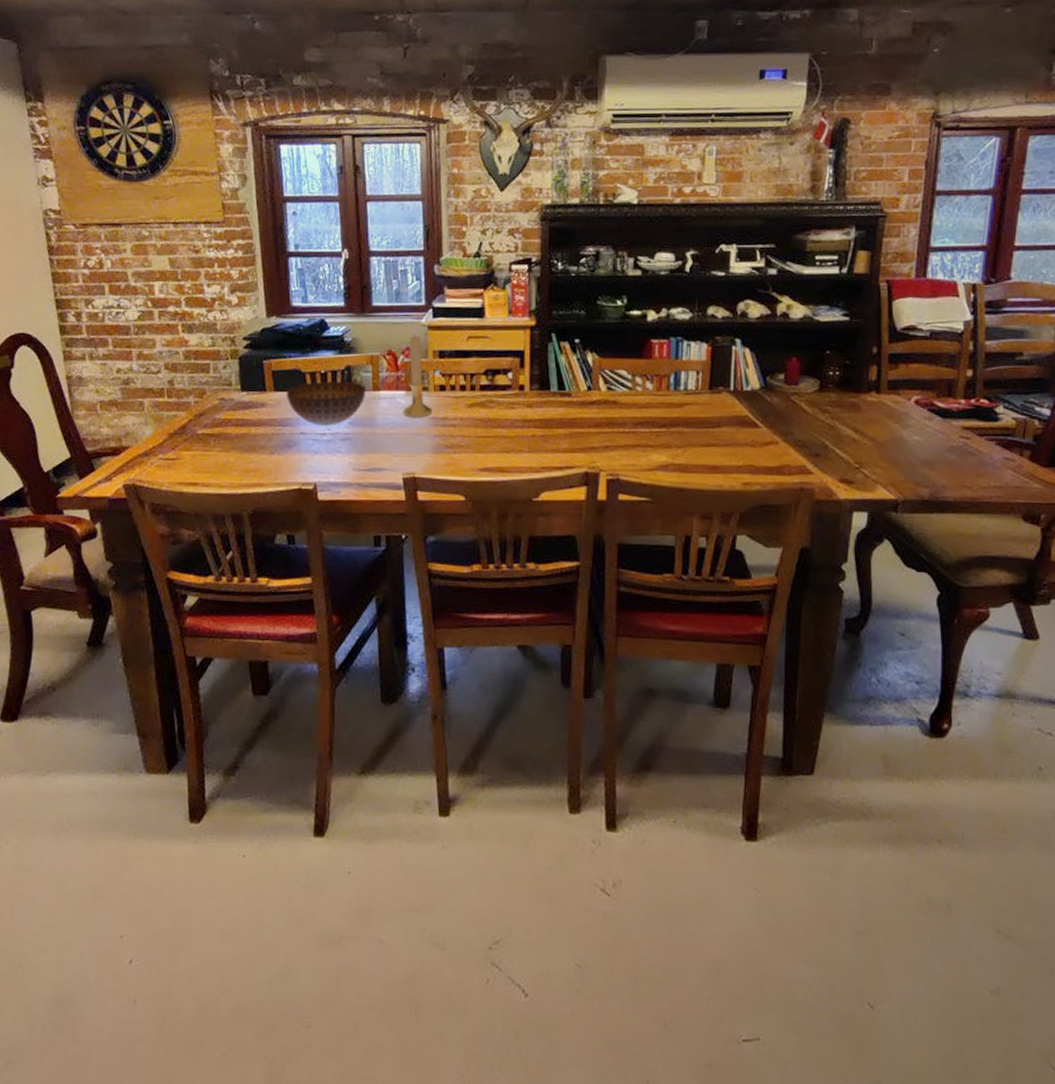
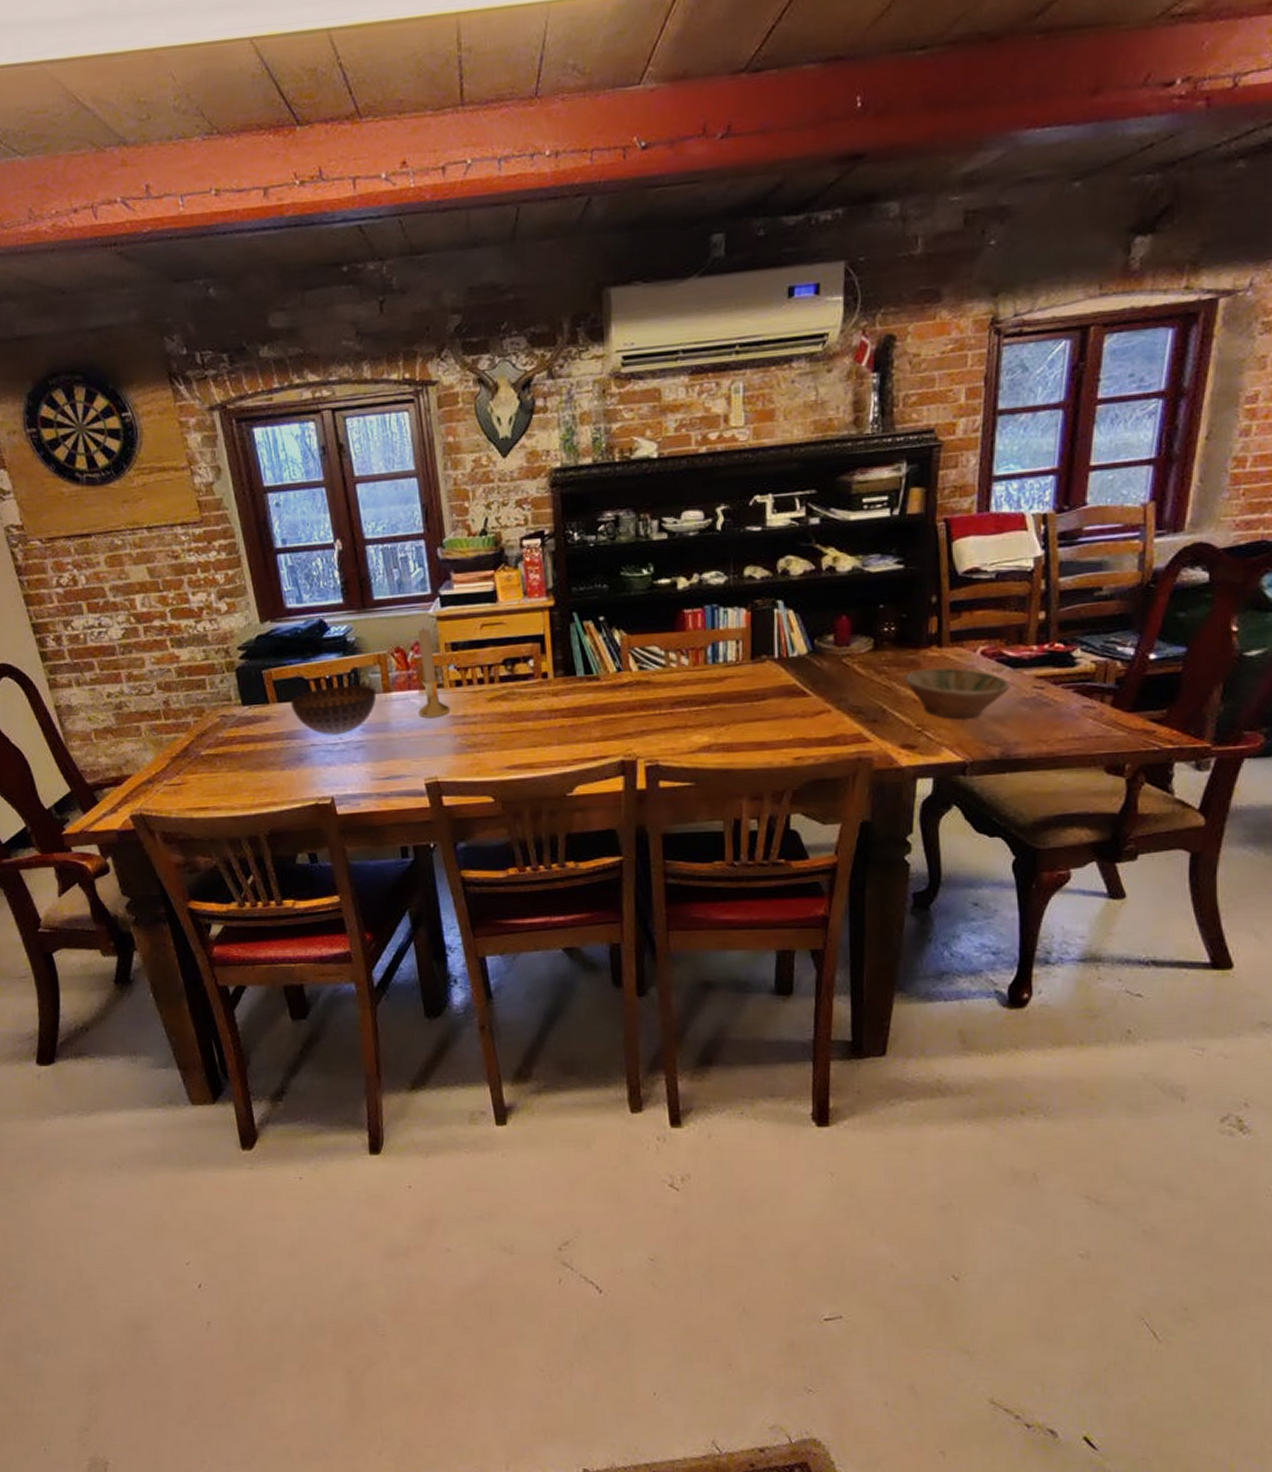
bowl: none [845,411,940,462] -> present [904,667,1010,721]

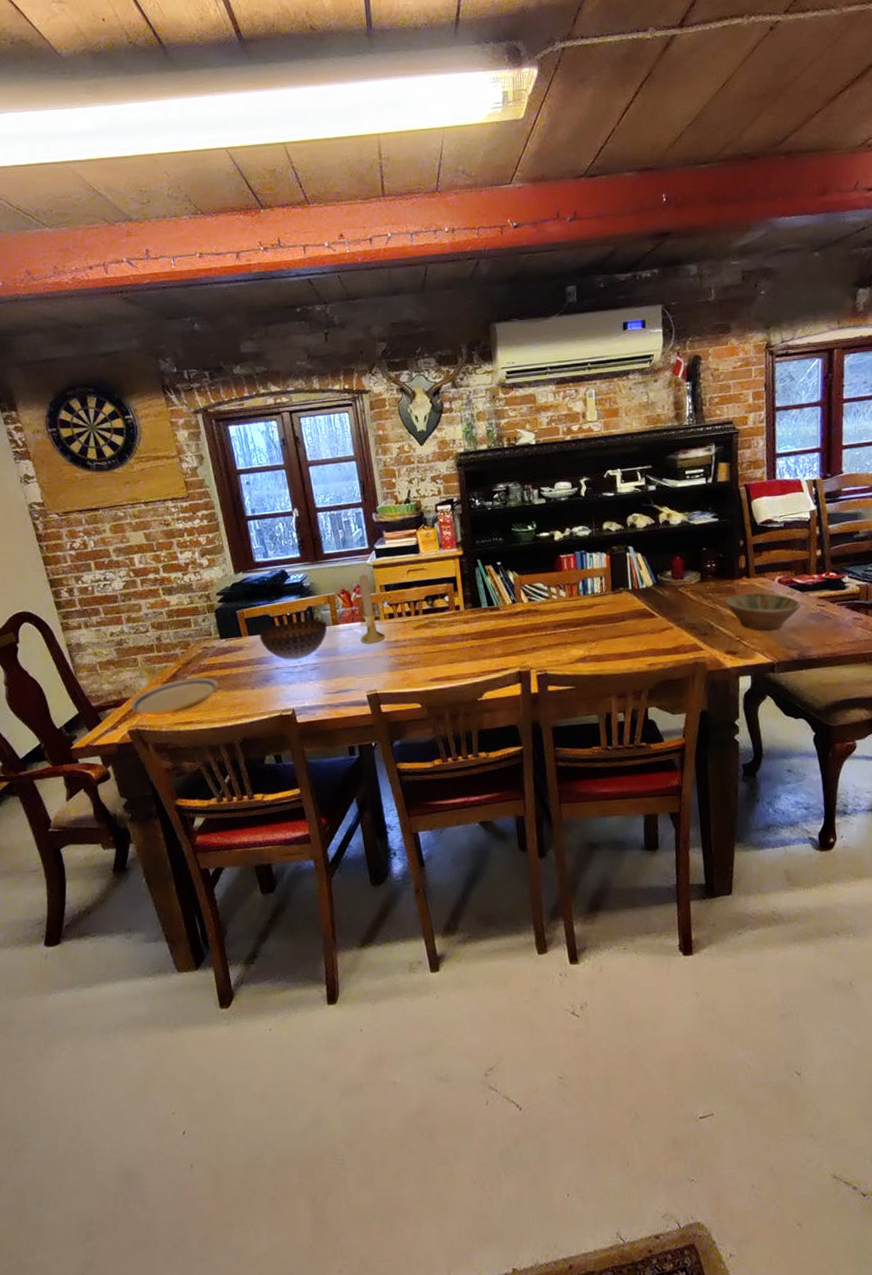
plate: none [132,752,240,798] -> present [130,677,219,716]

